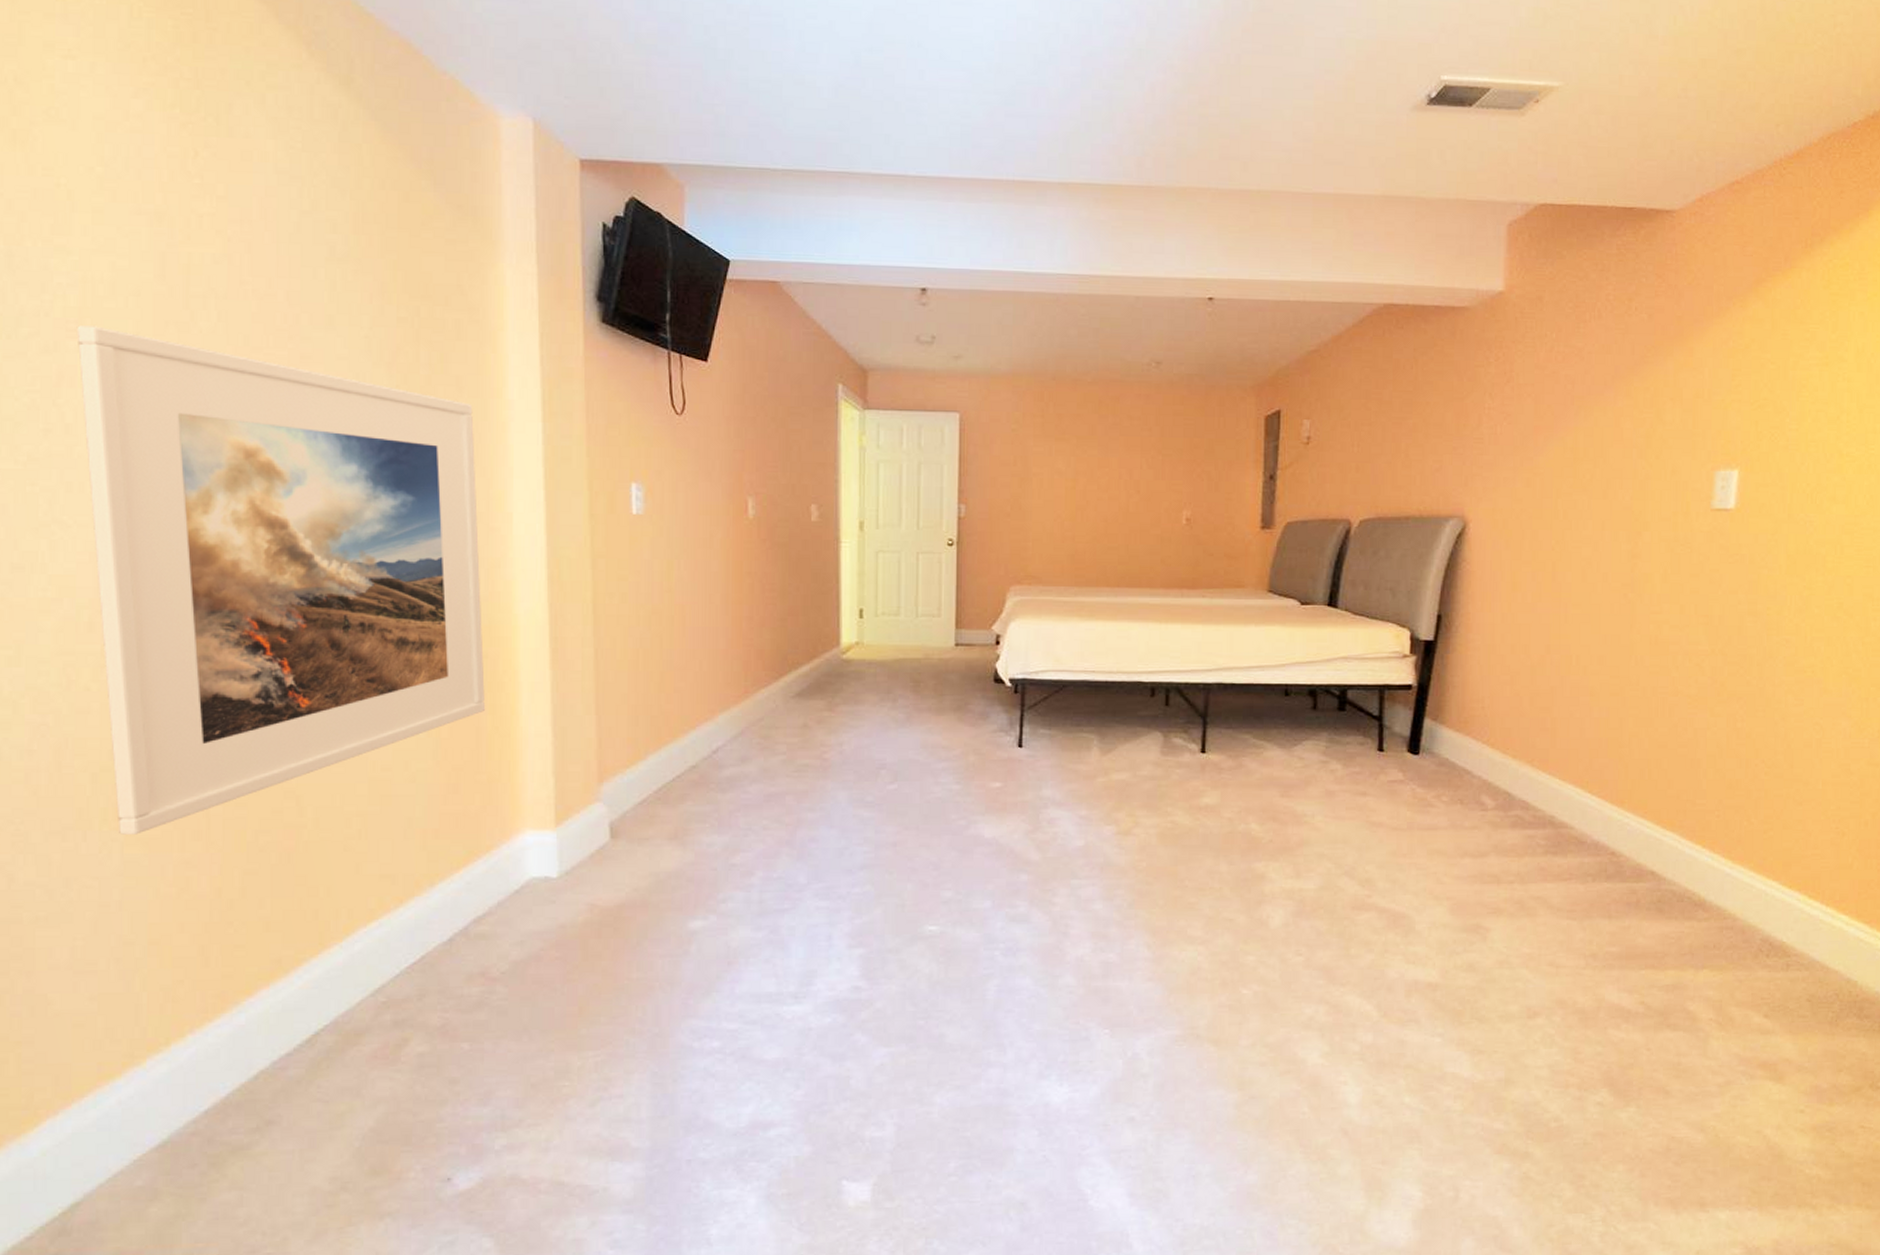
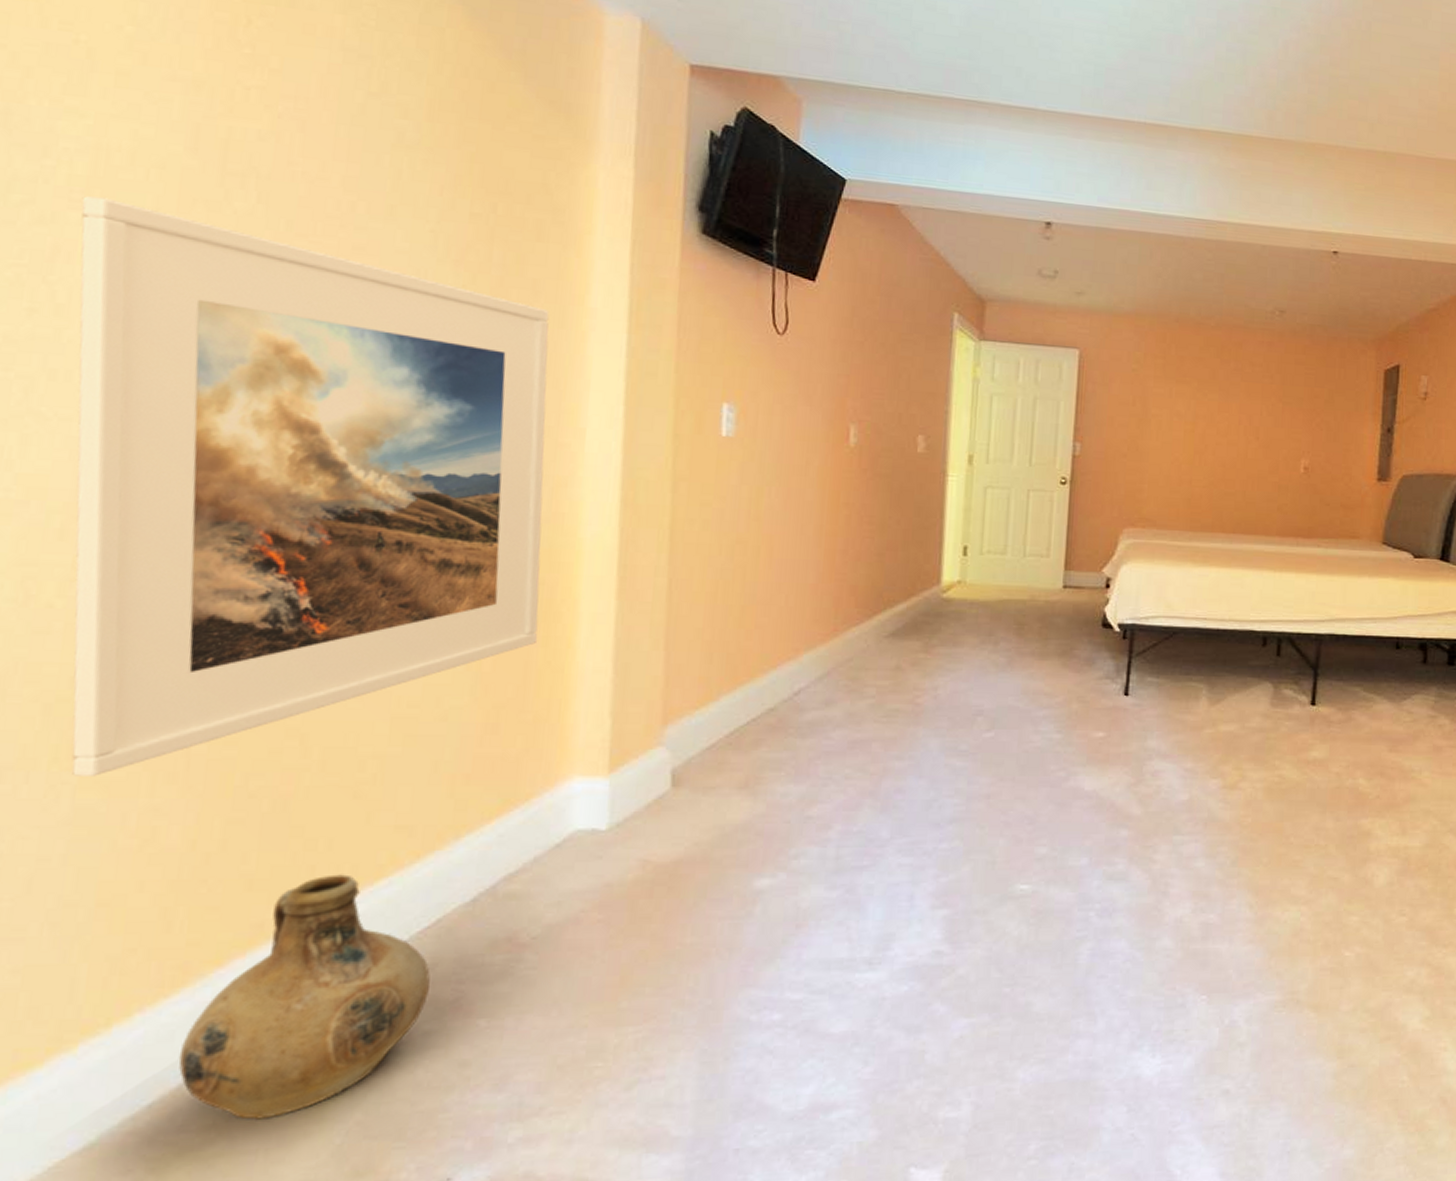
ceramic jug: none [225,917,420,1125] -> present [178,874,431,1120]

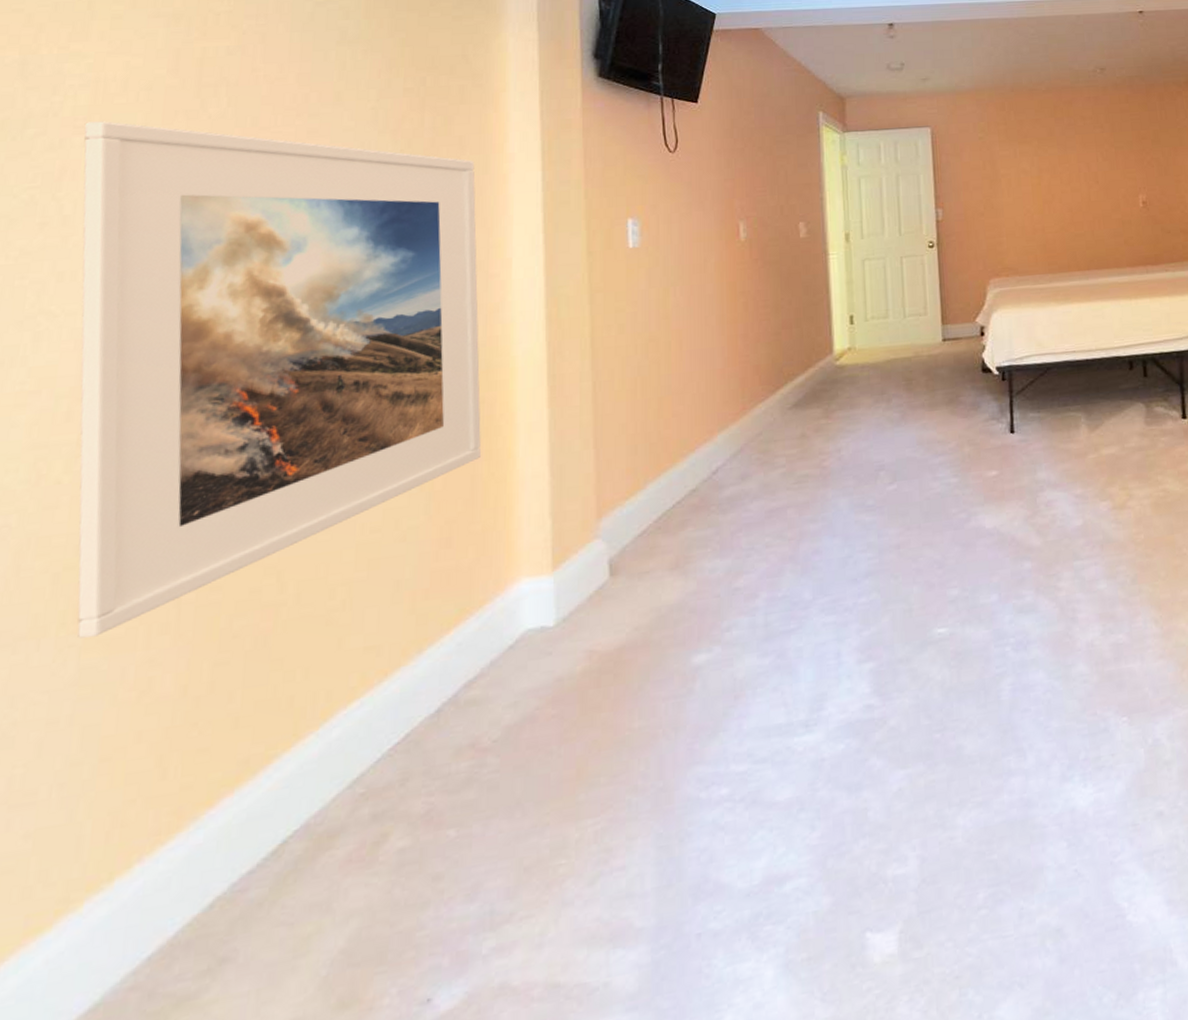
ceramic jug: present [178,874,431,1120] -> none [175,701,402,961]

